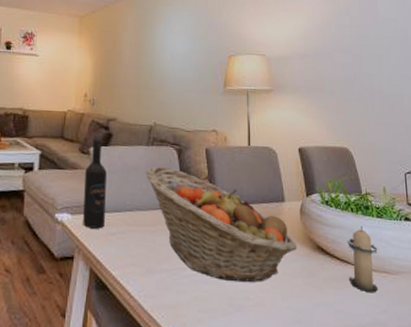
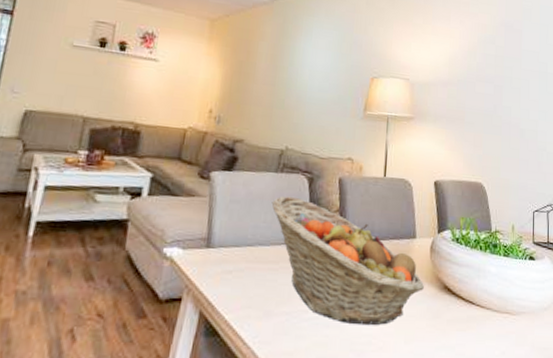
wine bottle: present [83,134,107,229] -> none [195,157,228,266]
candle: present [346,226,379,293] -> none [471,265,502,335]

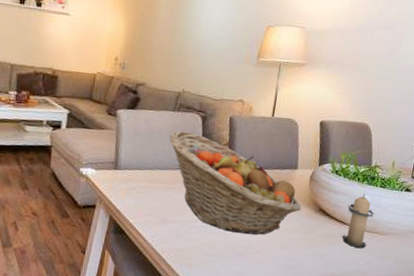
candle: none [471,265,502,335] -> present [341,194,374,249]

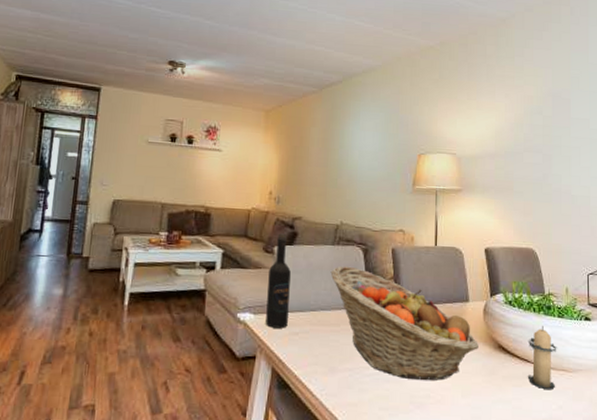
wine bottle: none [106,98,132,183] -> present [266,233,291,329]

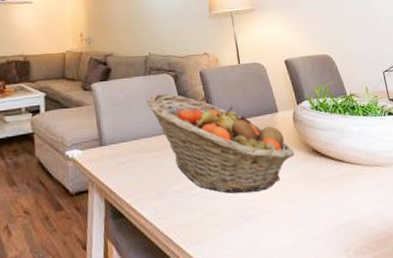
wine bottle: present [266,233,291,329] -> none [89,71,114,161]
candle: present [527,326,557,390] -> none [338,126,373,187]

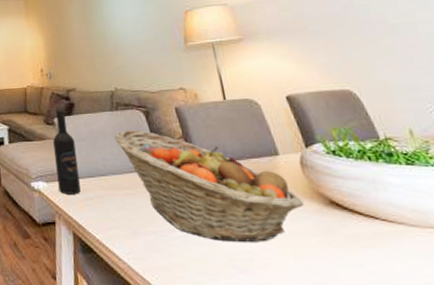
wine bottle: none [89,71,114,161] -> present [53,105,81,194]

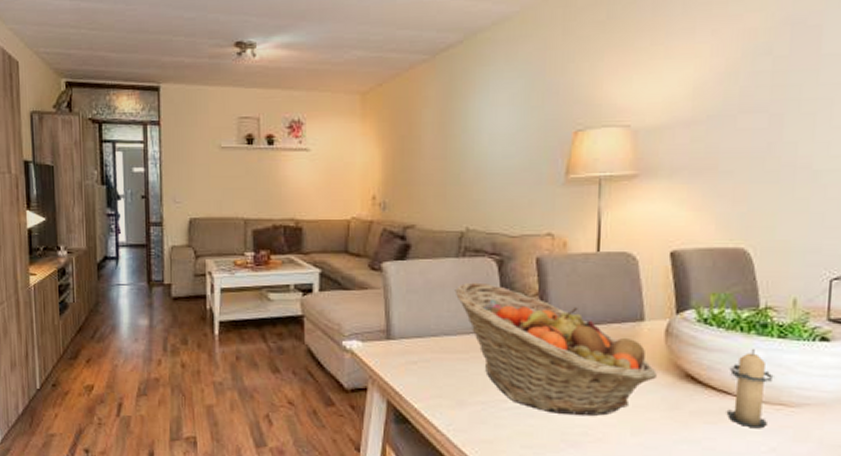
wine bottle: present [53,105,81,194] -> none [377,246,404,357]
candle: none [368,176,425,252] -> present [726,349,774,429]

